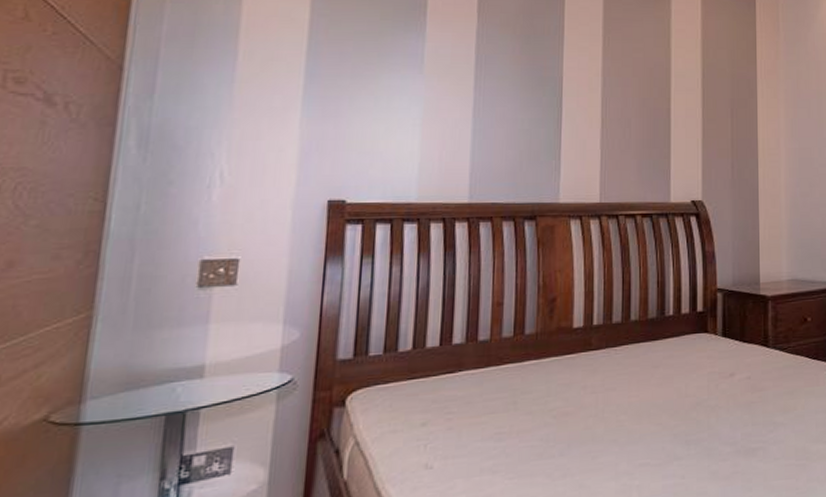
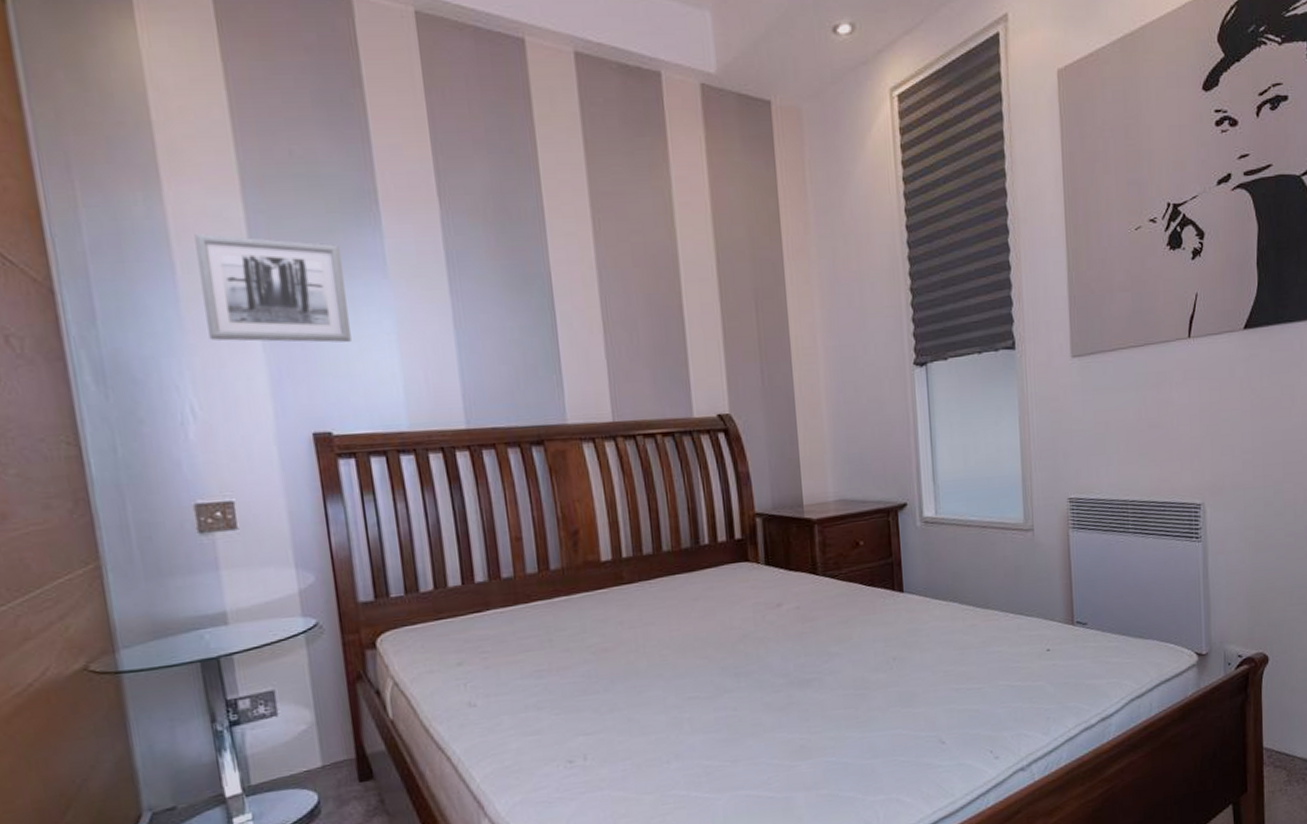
wall art: none [253,29,386,123] -> present [194,234,351,343]

